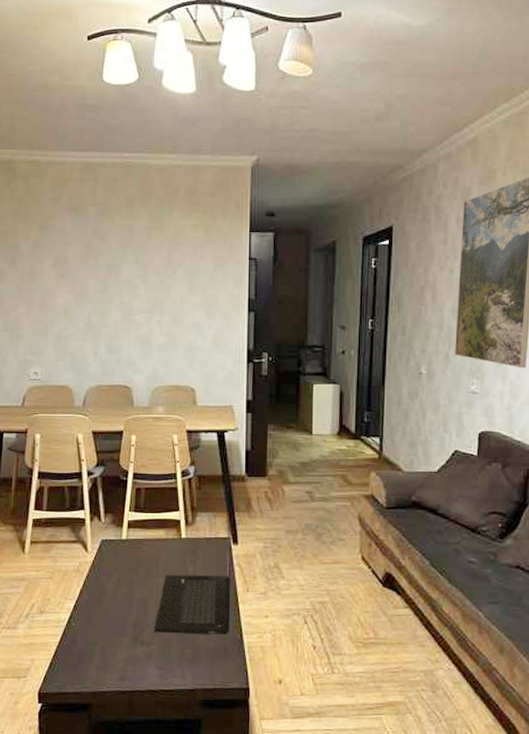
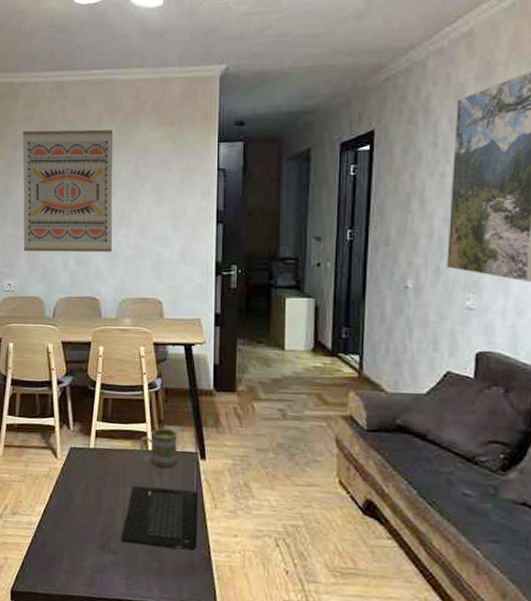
wall art: none [50,213,146,339] -> present [22,129,114,252]
mug: none [173,515,210,554] -> present [140,427,177,468]

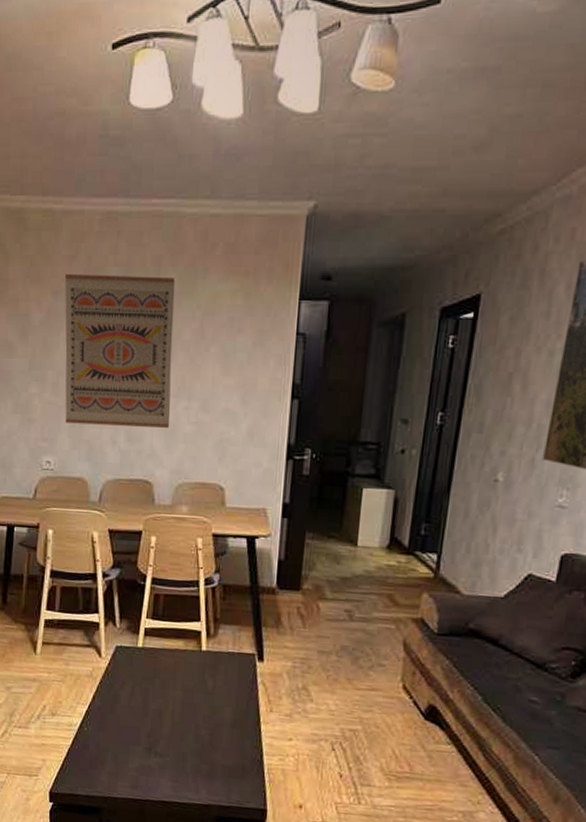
laptop: present [121,434,199,551] -> none [169,634,257,754]
mug: present [140,427,177,468] -> none [192,627,234,669]

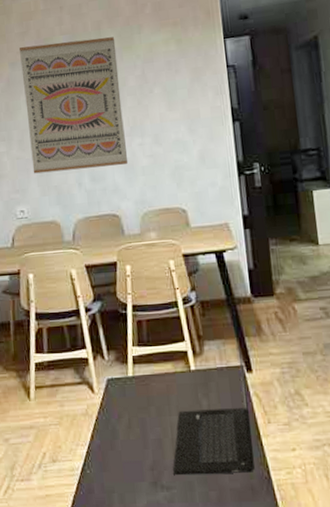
laptop: none [169,634,257,754] -> present [173,345,255,474]

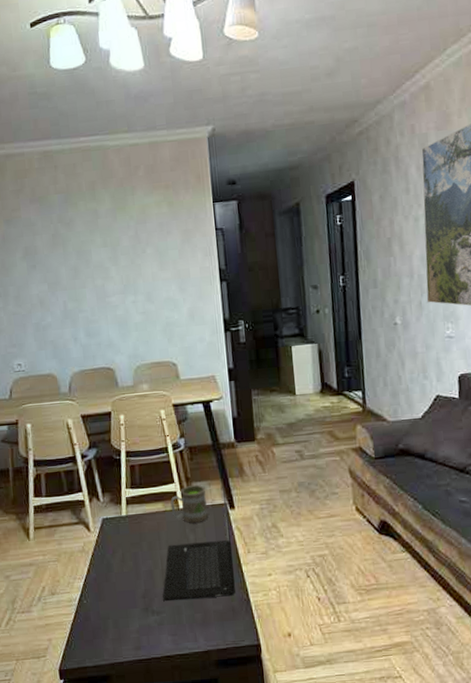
wall art: present [20,37,129,174] -> none [14,197,122,329]
mug: none [180,343,222,387] -> present [170,484,208,523]

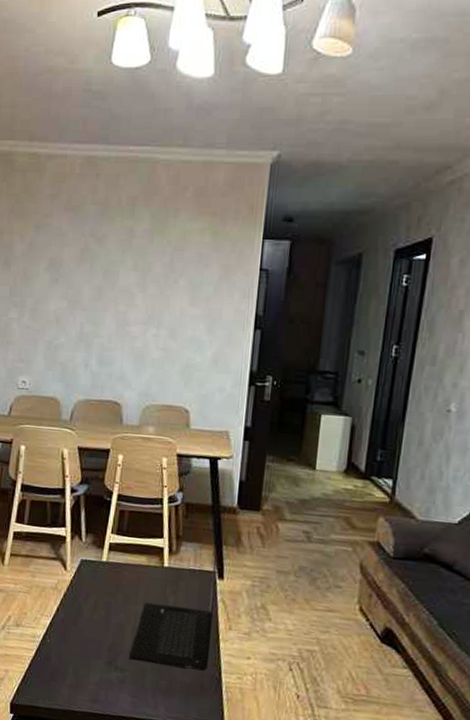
mug: present [170,484,208,523] -> none [155,544,195,586]

